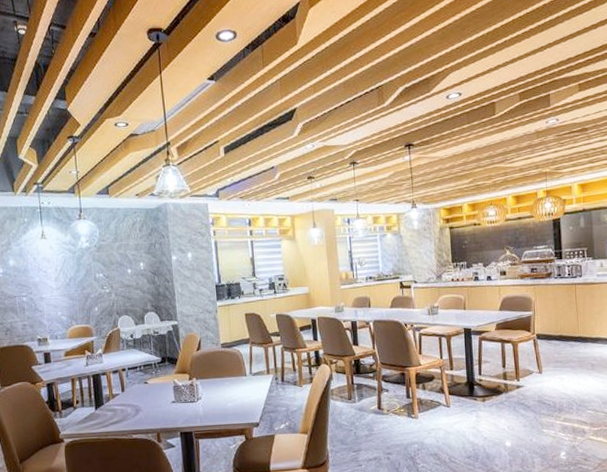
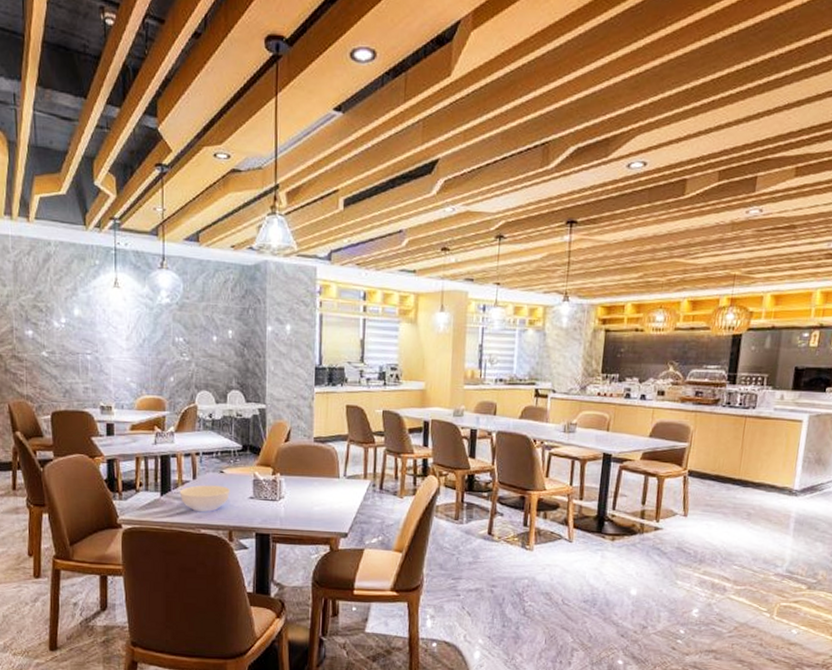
bowl: none [111,394,155,420] -> present [179,485,231,513]

